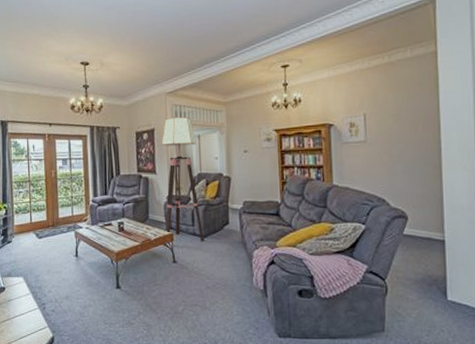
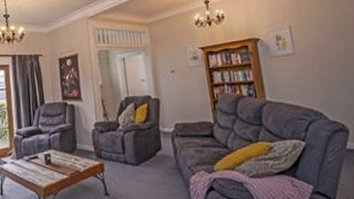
floor lamp: present [161,116,204,242] -> none [85,40,137,171]

